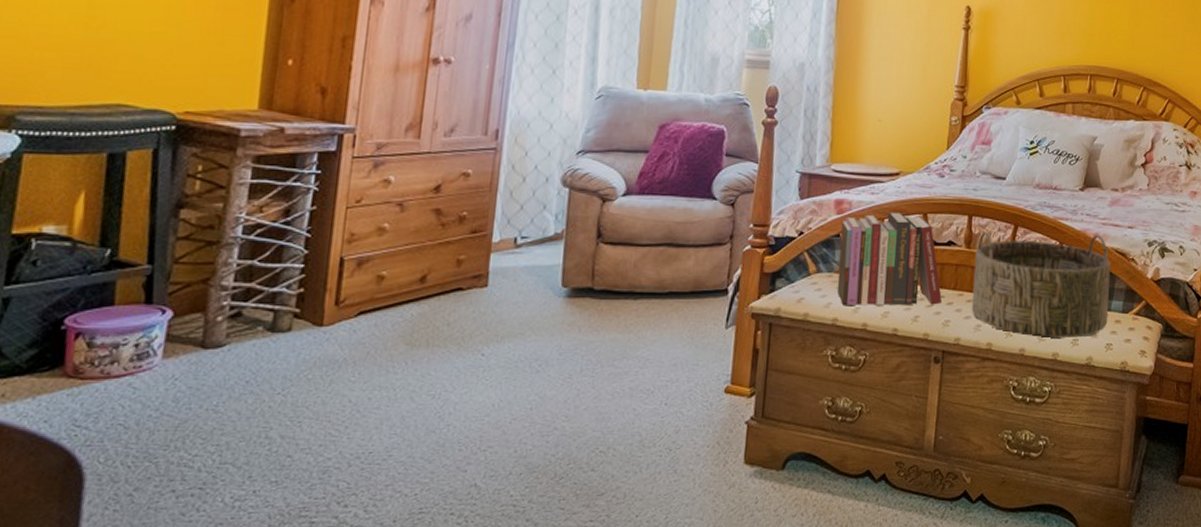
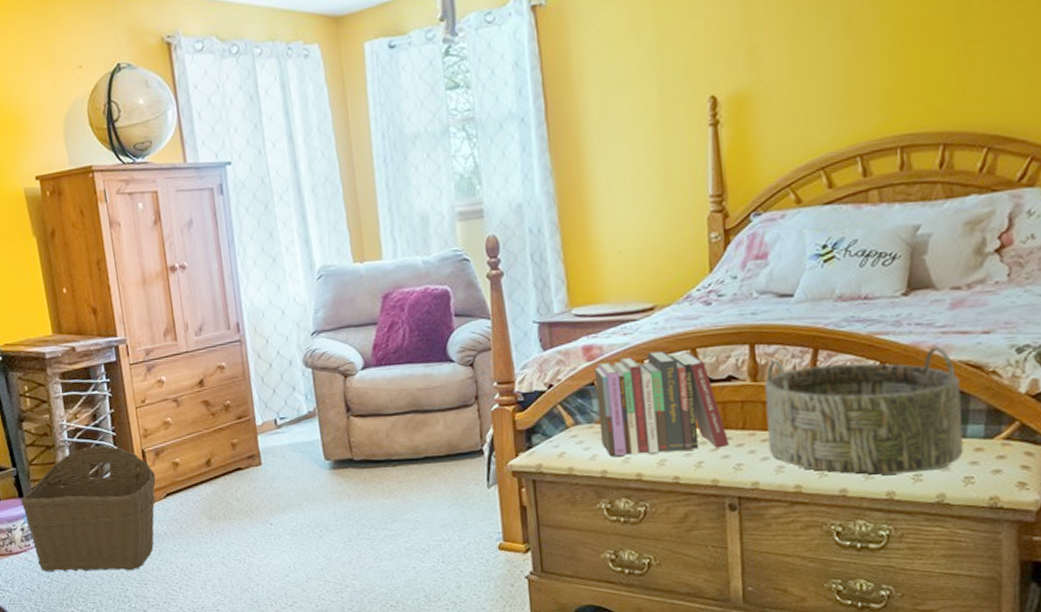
wicker basket: none [145,247,351,404] -> present [21,445,156,572]

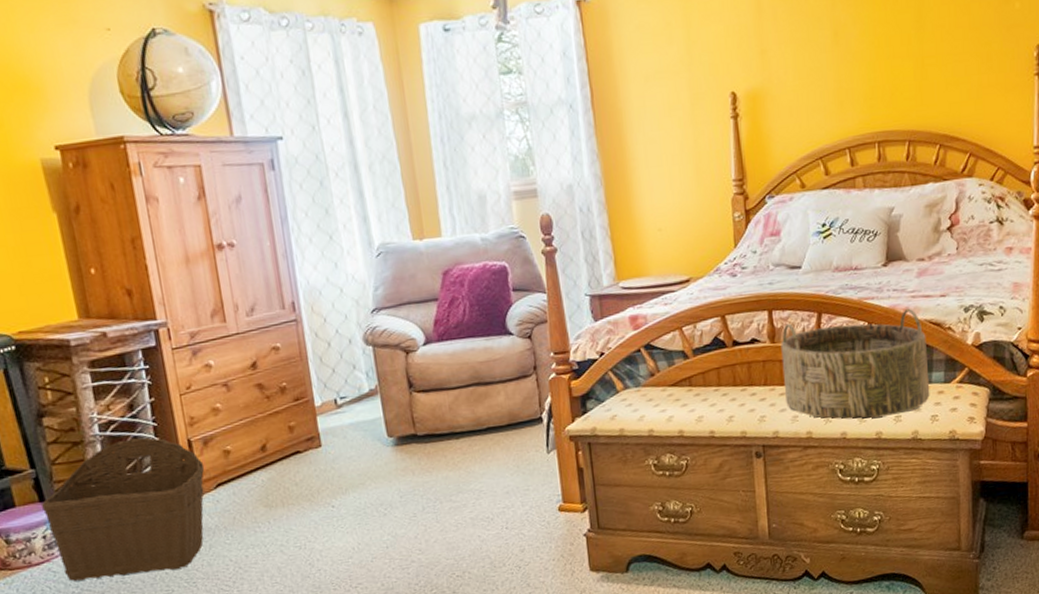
books: present [593,351,729,457] -> none [639,318,754,417]

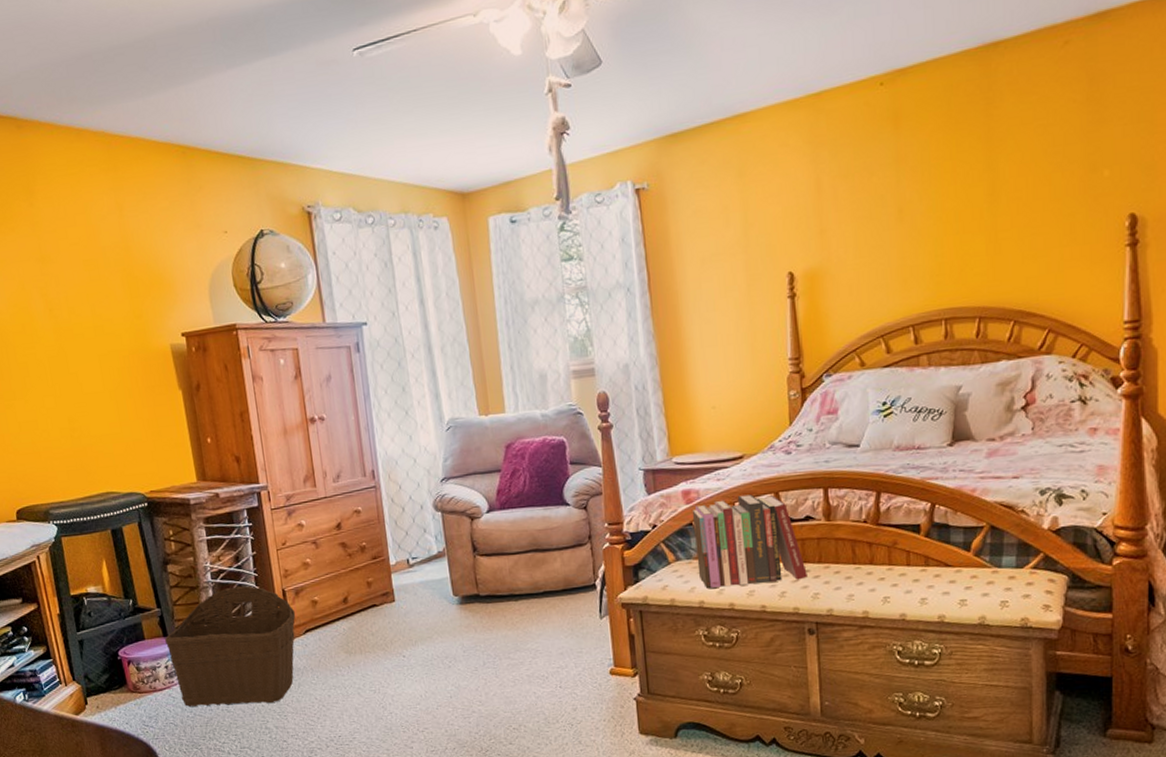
books: none [639,318,754,417] -> present [692,494,807,589]
basket: present [781,308,930,420] -> none [836,489,1000,602]

